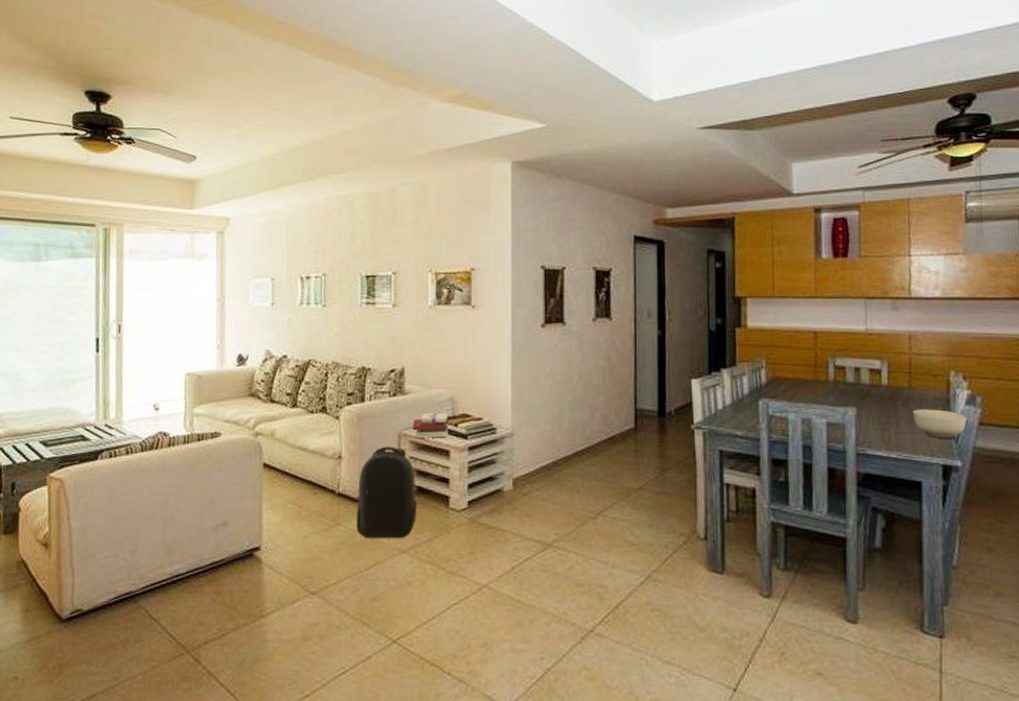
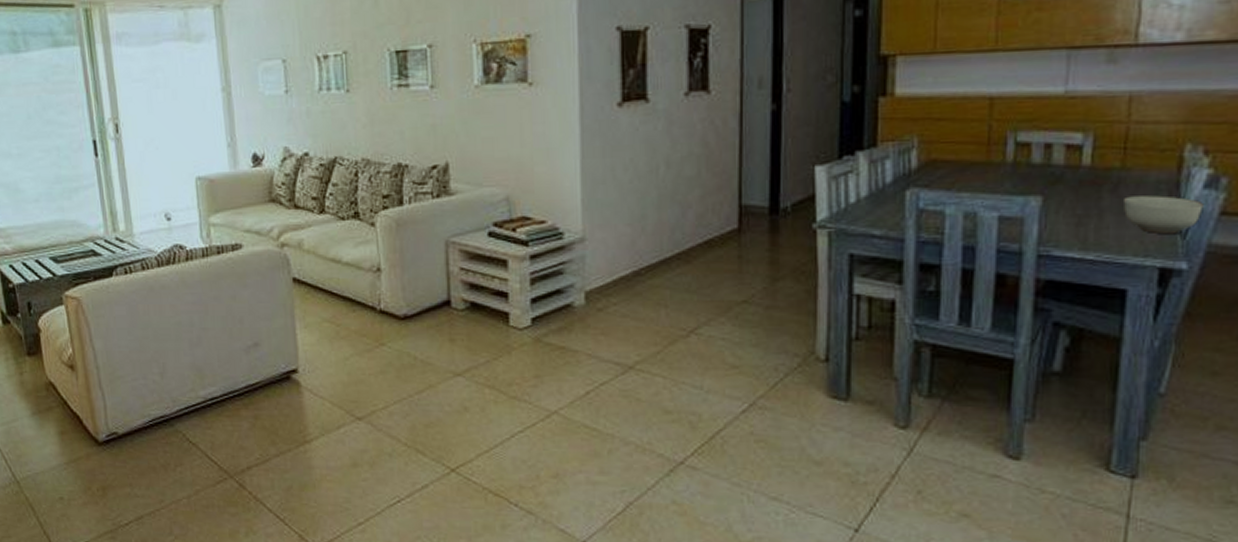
backpack: present [356,446,418,539] -> none [402,256,473,361]
books: present [412,412,449,438] -> none [461,215,506,246]

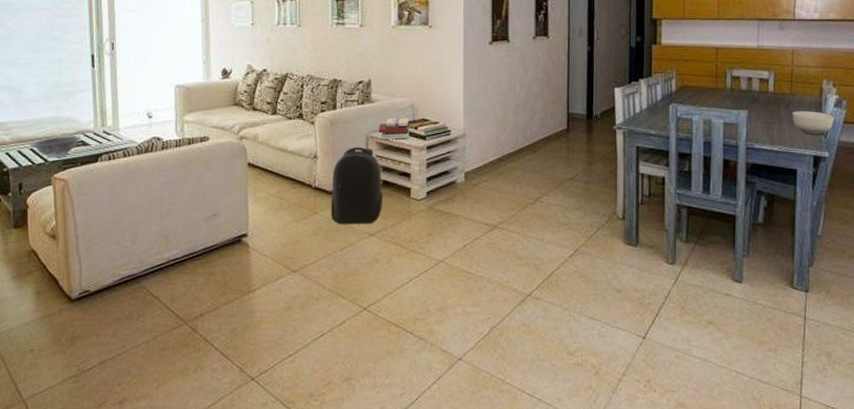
decorative bowl: none [35,244,91,272] -> present [30,136,82,159]
backpack: none [402,256,473,361] -> present [331,146,384,225]
books: none [461,215,506,246] -> present [378,117,410,139]

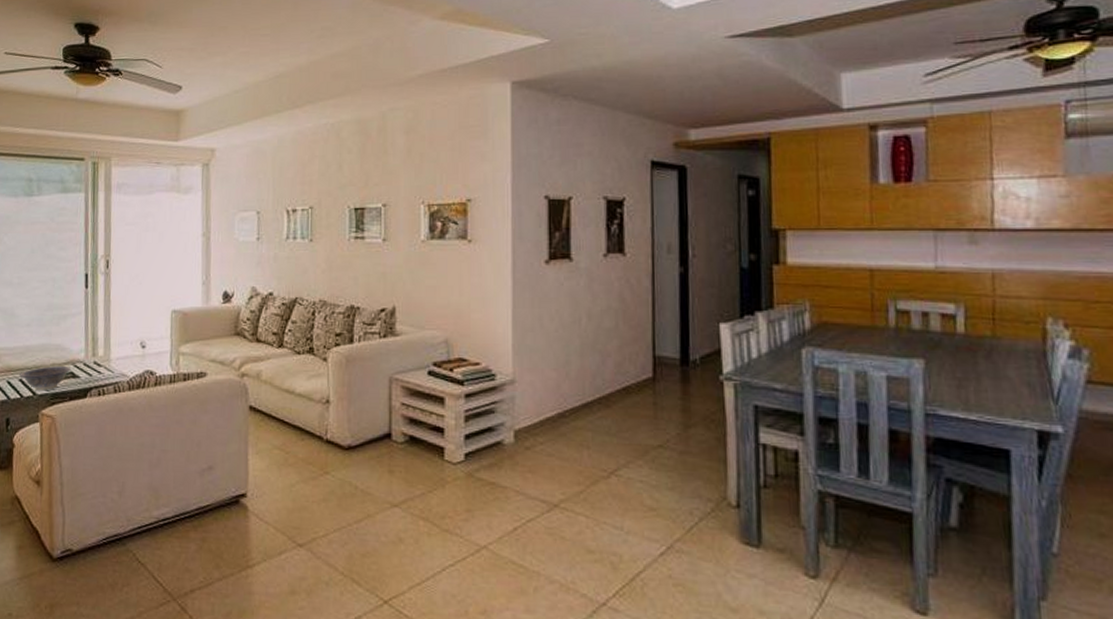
backpack: present [331,146,384,225] -> none [345,391,411,492]
books: present [378,117,410,139] -> none [404,356,444,384]
bowl: present [791,111,835,135] -> none [996,363,1071,400]

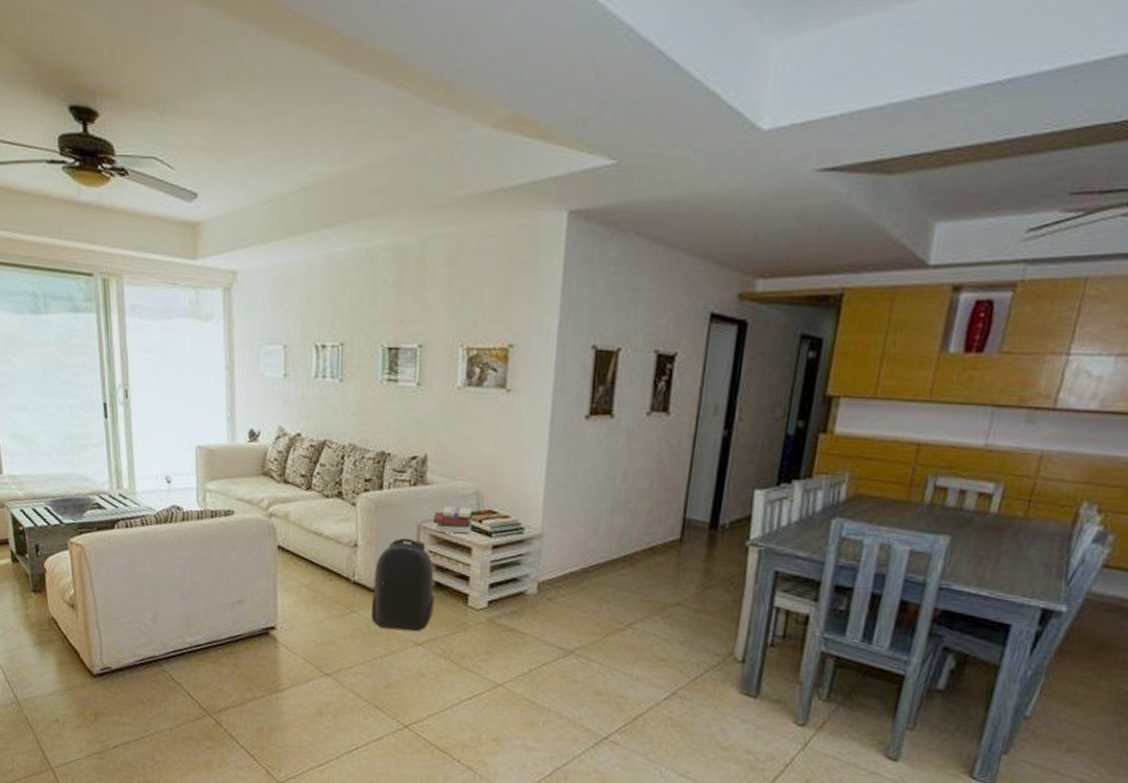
backpack: none [345,391,411,492] -> present [371,537,435,632]
books: none [404,356,444,384] -> present [433,506,472,534]

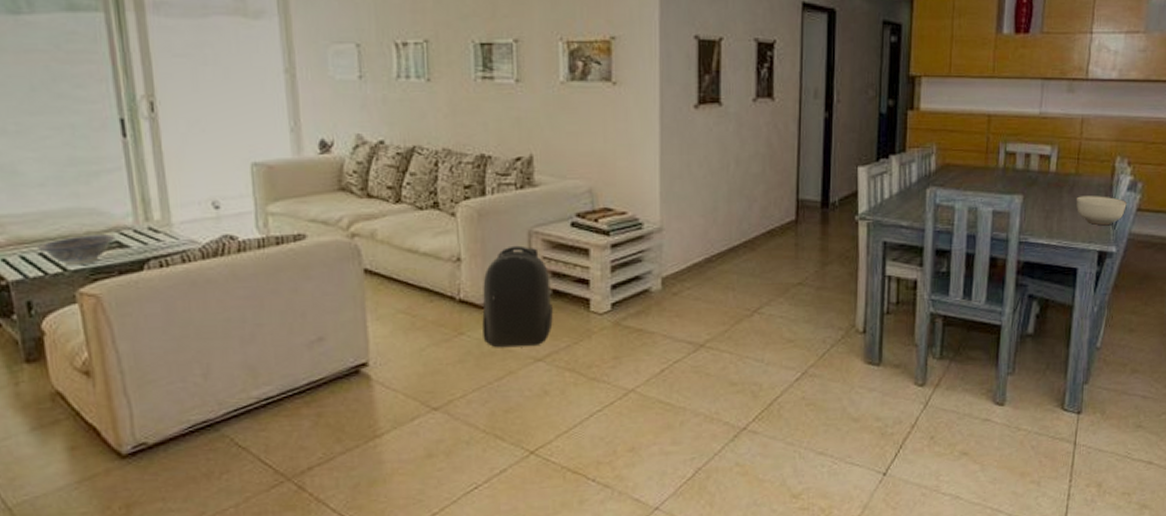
books: present [433,506,472,534] -> none [544,206,588,236]
bowl: none [1019,543,1090,581] -> present [1076,196,1127,226]

